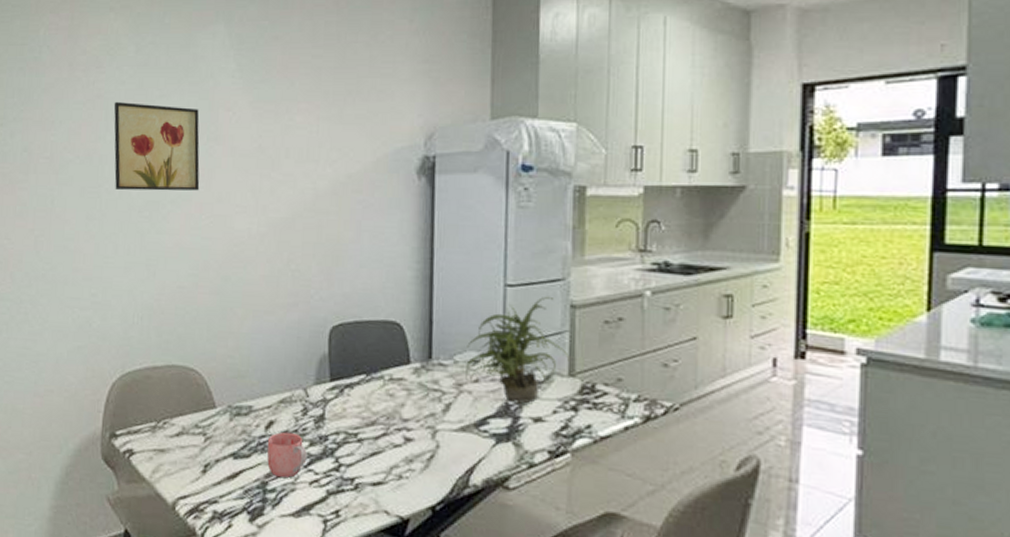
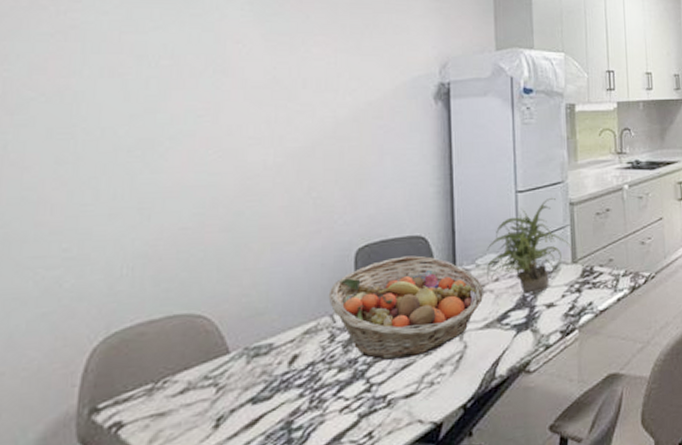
wall art: present [114,102,200,191] -> none [93,34,205,128]
mug: present [267,432,307,478] -> none [292,362,336,413]
fruit basket: none [302,340,460,446] -> present [328,255,483,360]

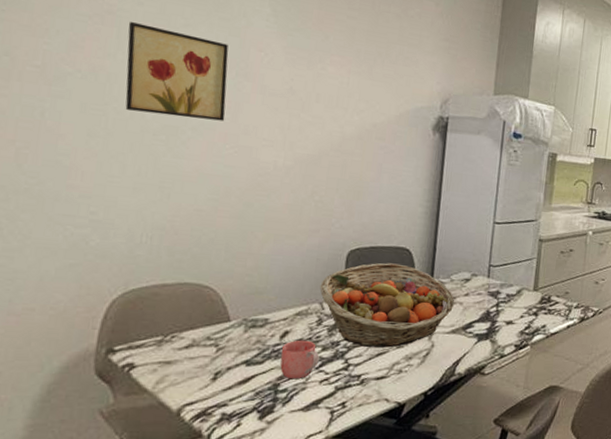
wall art: none [93,34,205,128] -> present [125,22,229,122]
mug: none [292,362,336,413] -> present [280,340,319,380]
potted plant: present [487,197,573,295] -> none [458,232,536,311]

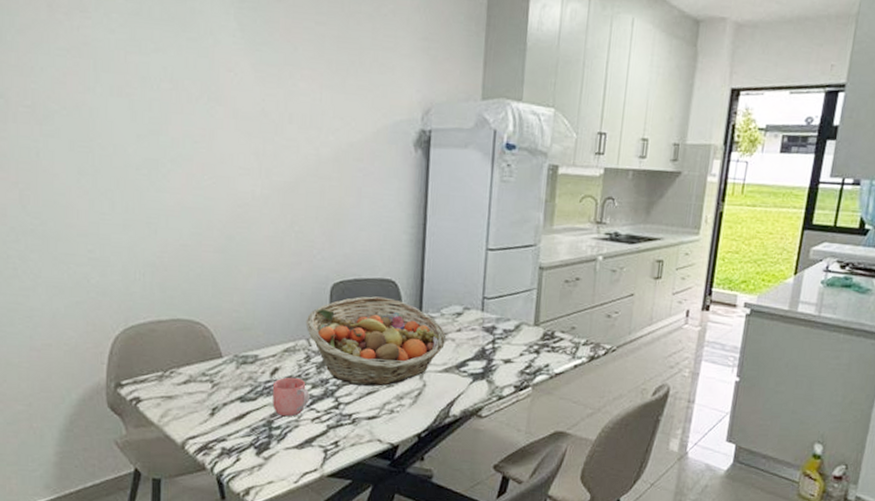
wall art: present [125,22,229,122] -> none [103,52,201,151]

